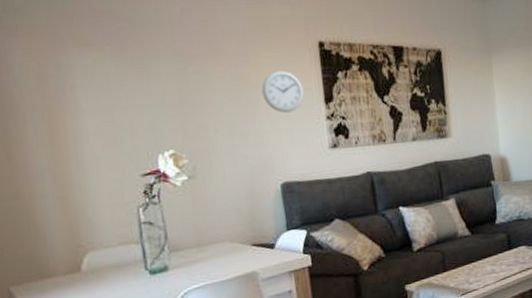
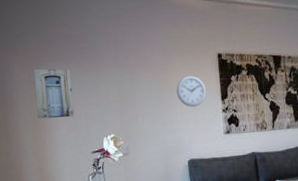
wall art: none [45,57,113,129] -> present [33,69,75,119]

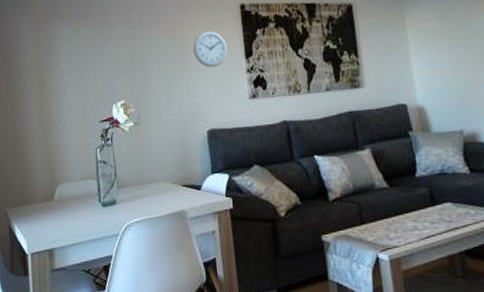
wall art: present [33,69,75,119] -> none [41,28,82,84]

